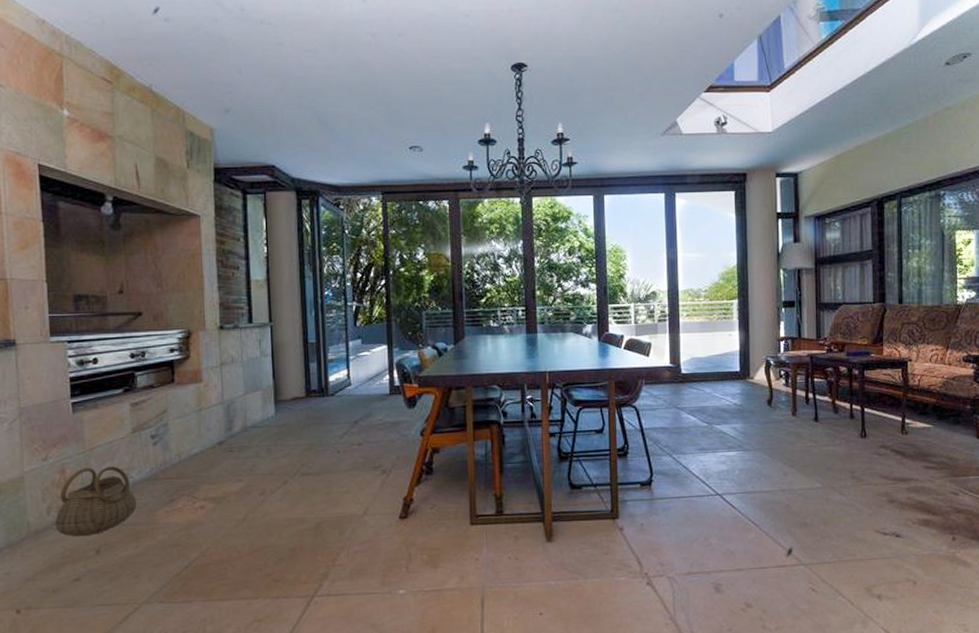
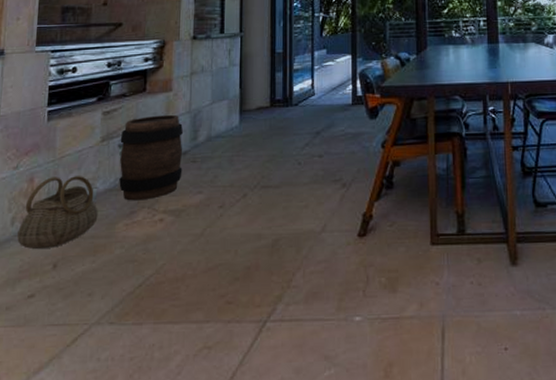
wooden barrel: none [152,405,220,490] -> present [119,114,184,201]

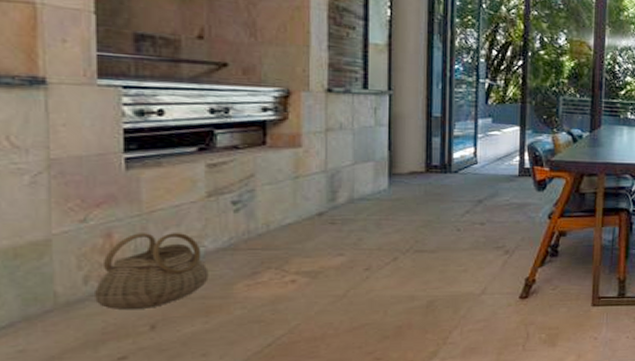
wooden barrel: present [119,114,184,201] -> none [233,172,319,261]

